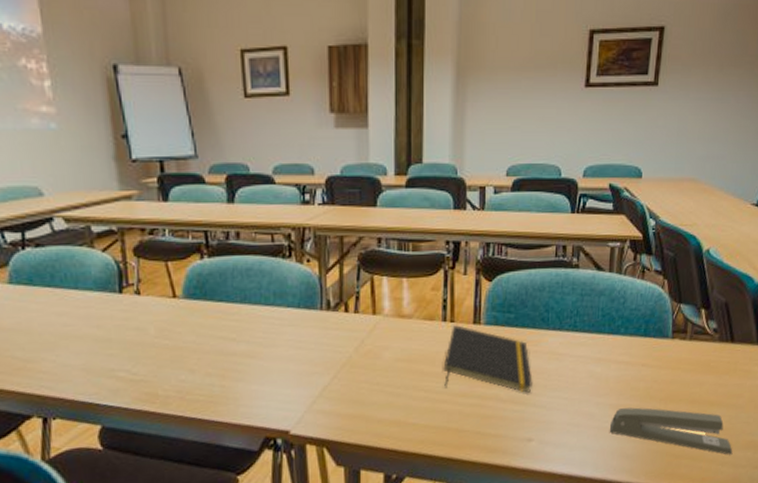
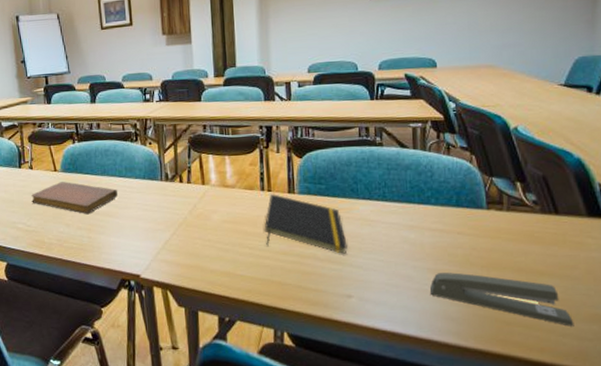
notebook: none [138,312,264,356] -> present [31,181,119,215]

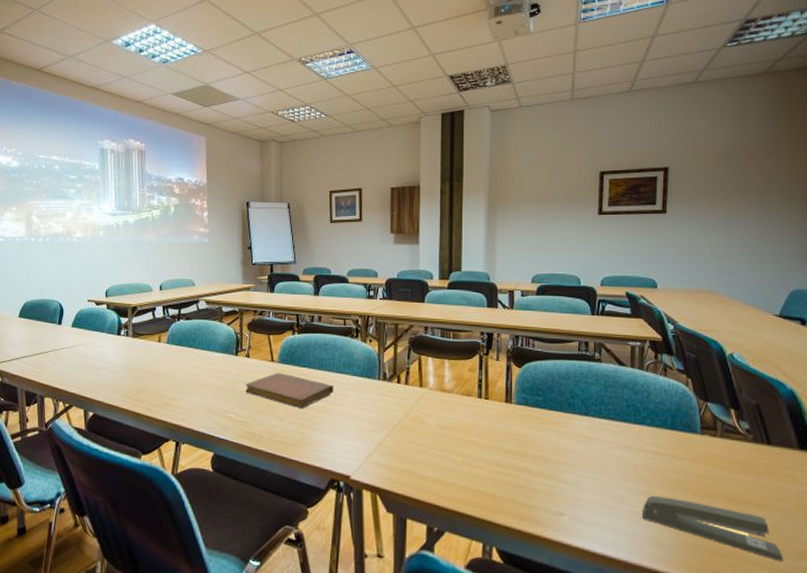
notepad: present [264,194,348,254] -> none [479,402,561,469]

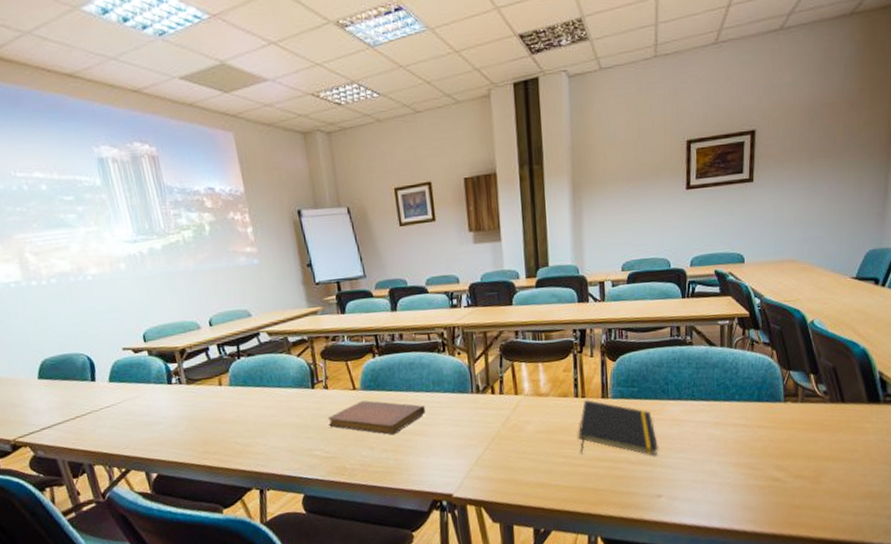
notepad: none [479,402,561,469] -> present [578,400,658,455]
stapler: present [641,496,784,562] -> none [731,464,852,505]

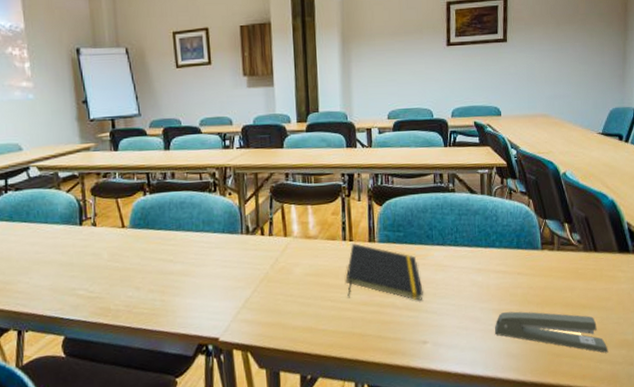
notebook: present [328,400,426,435] -> none [94,239,195,275]
stapler: none [731,464,852,505] -> present [494,311,608,353]

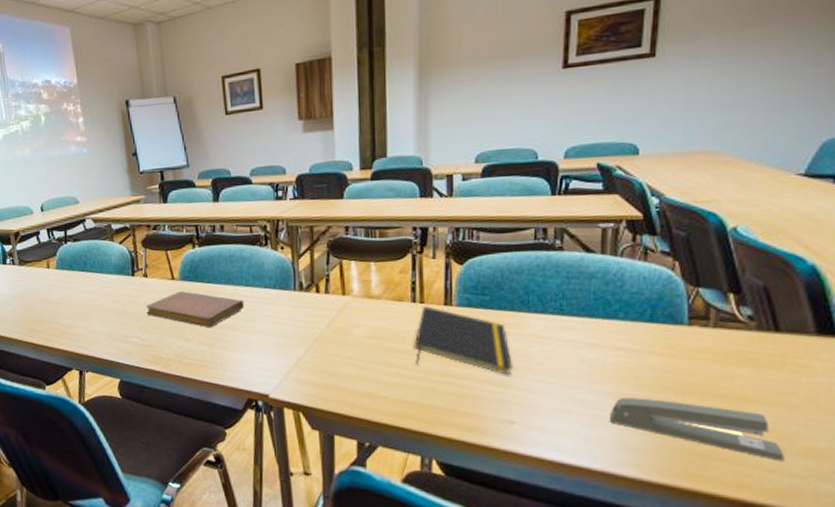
notebook: none [94,239,195,275] -> present [146,291,245,328]

